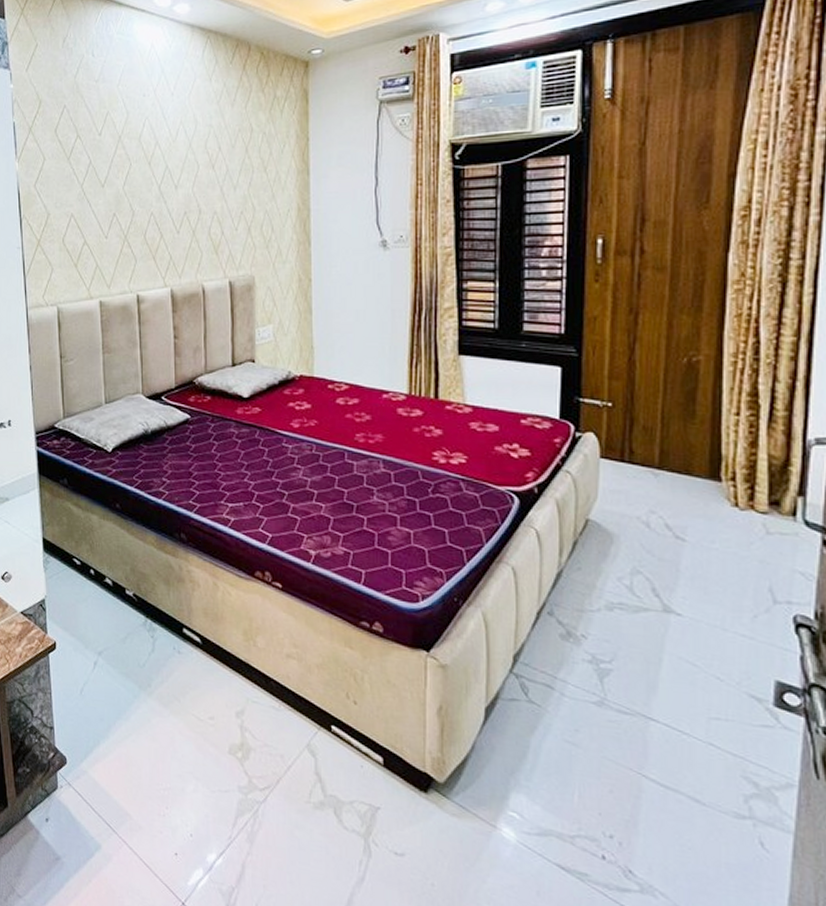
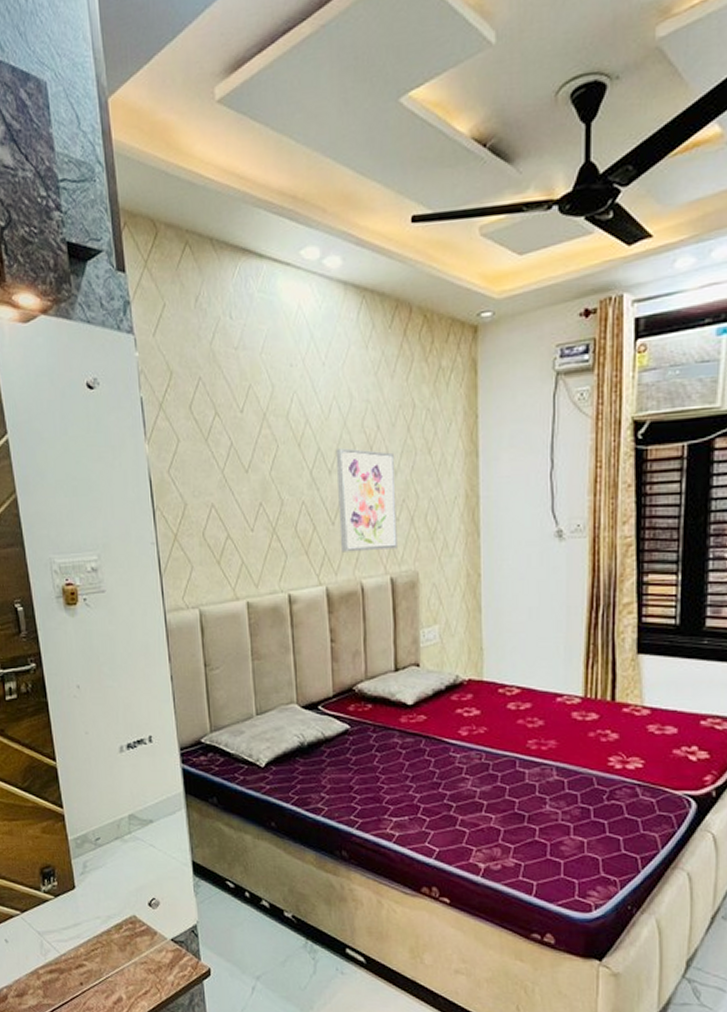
wall art: none [181,166,236,258] -> present [335,448,397,552]

